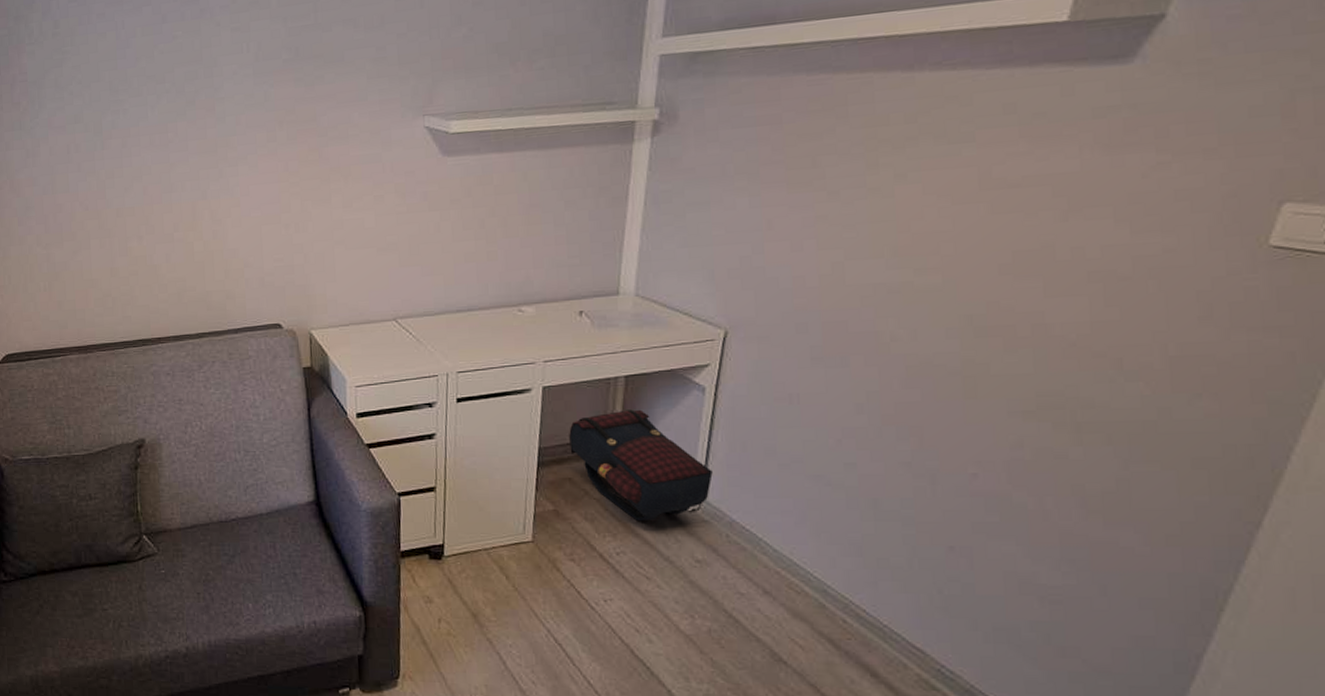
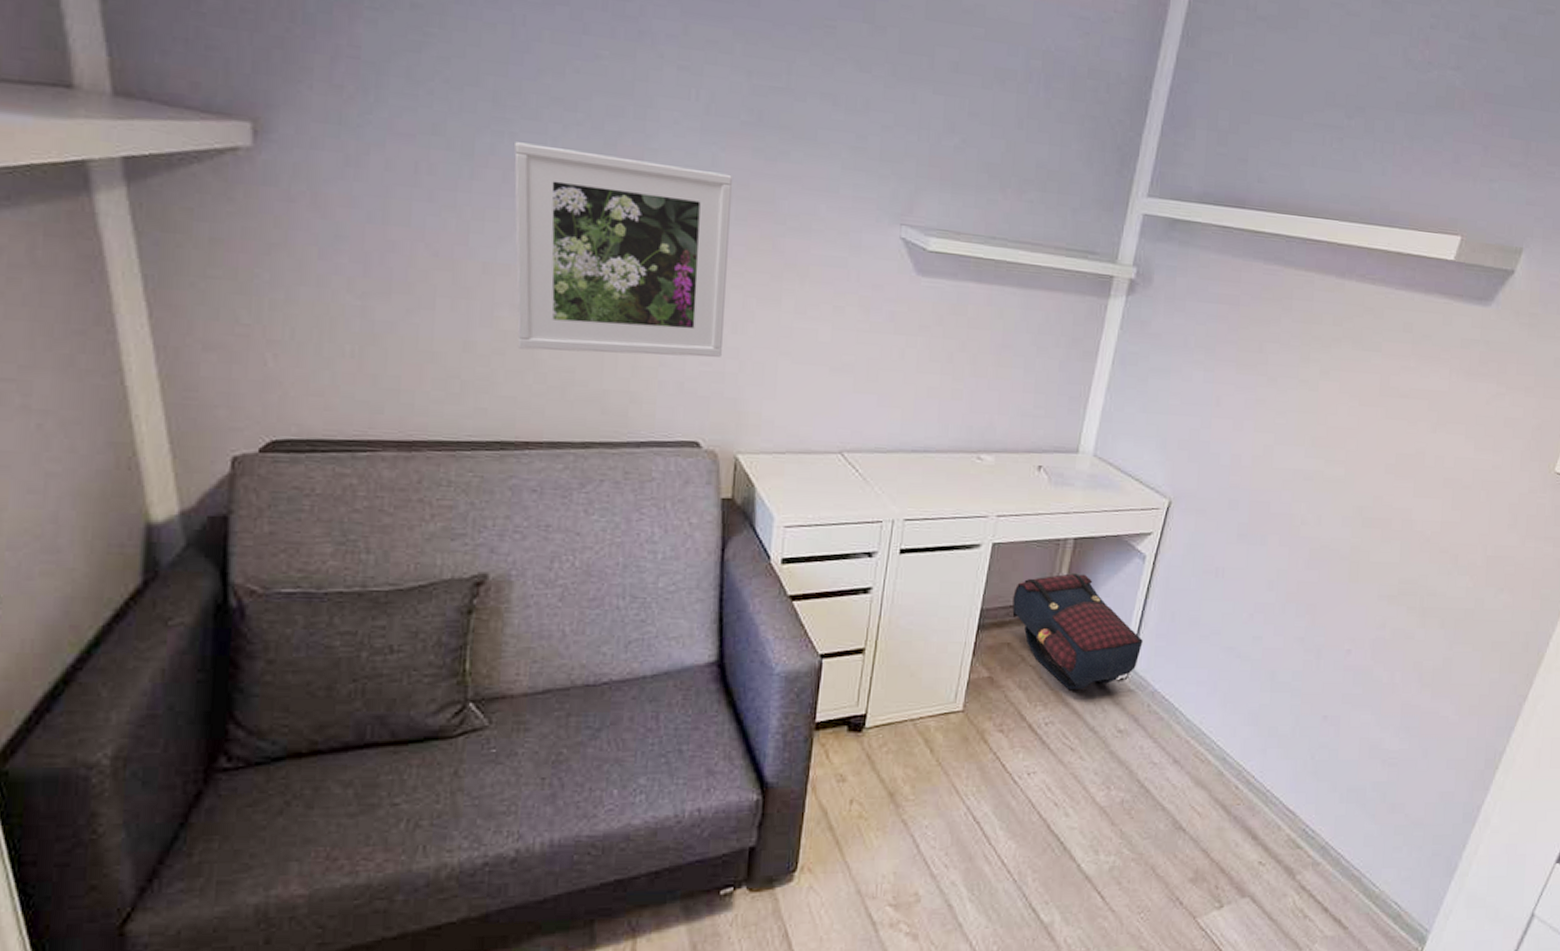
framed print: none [127,104,290,269] -> present [514,142,732,357]

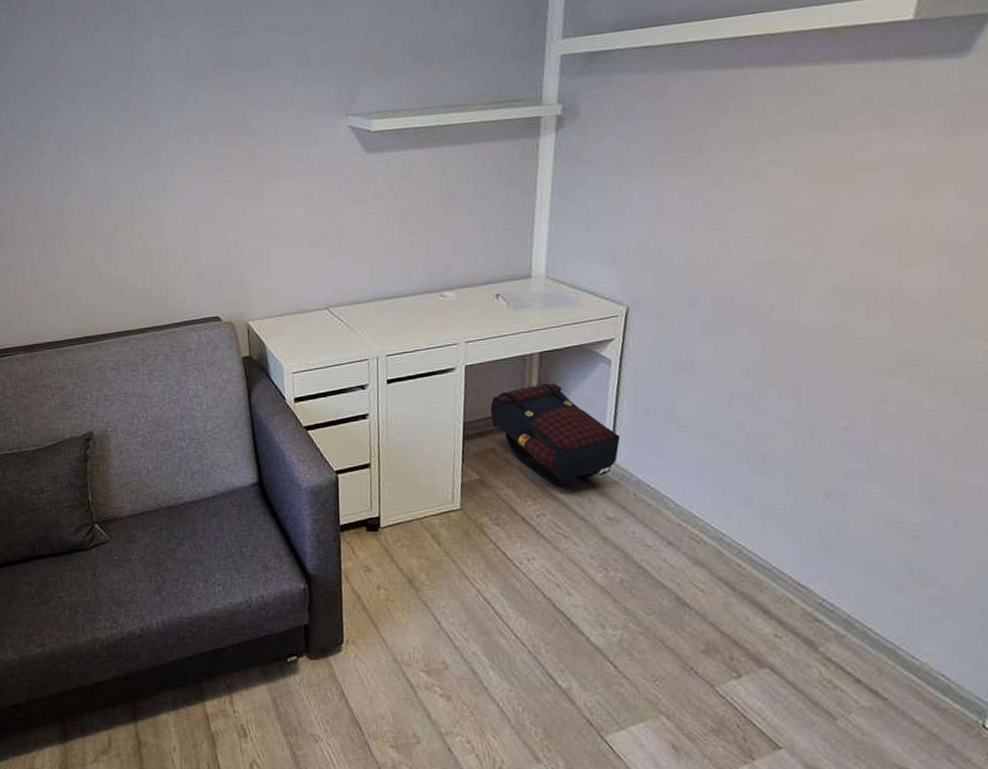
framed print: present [514,142,732,357] -> none [63,108,225,268]

